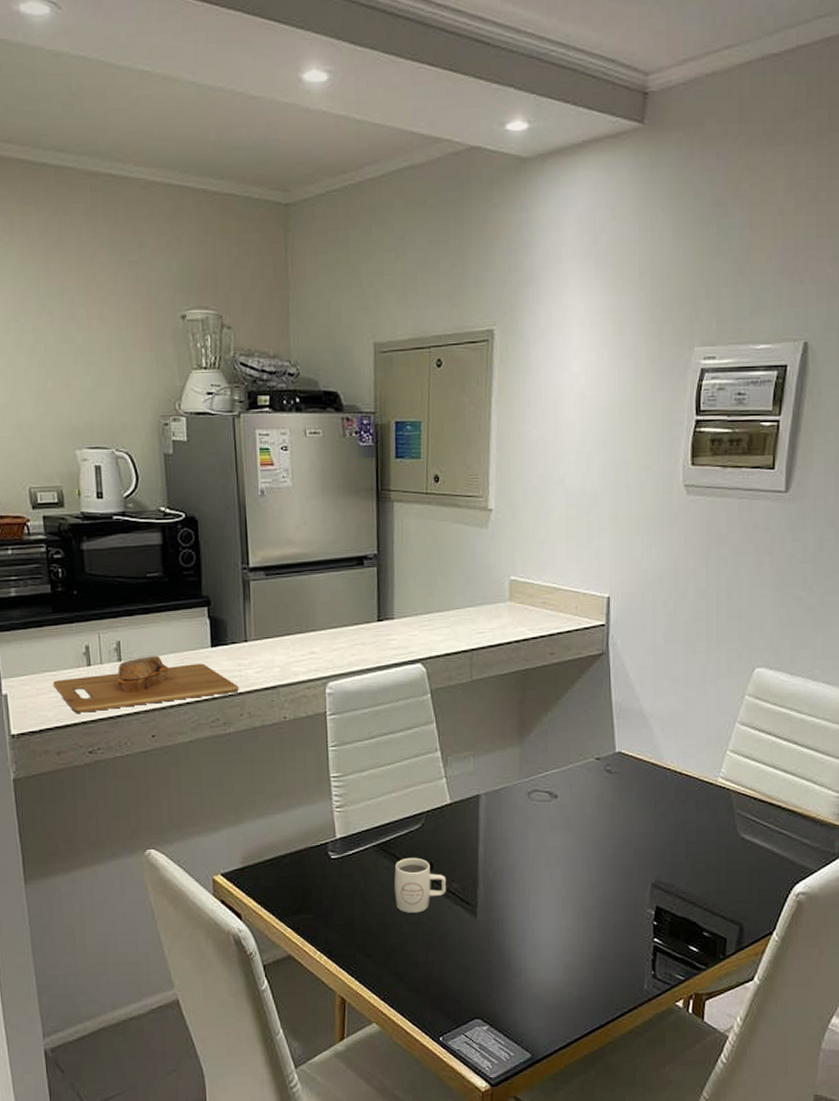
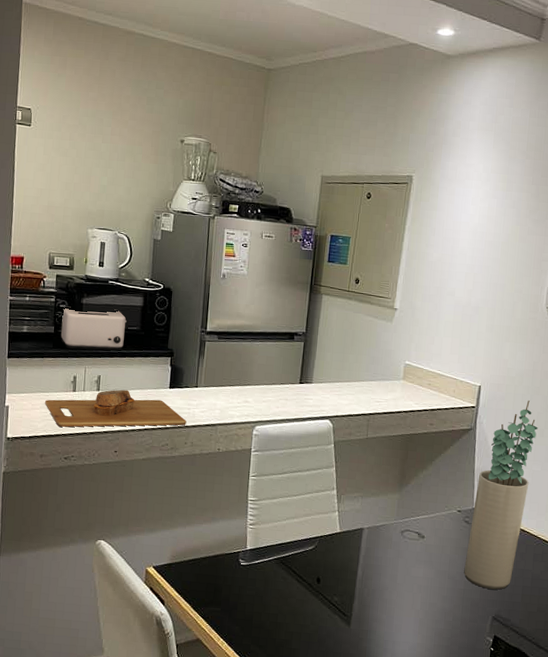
toaster: none [58,553,144,611] -> present [60,306,127,351]
mug: present [393,857,447,913] -> none [287,571,330,617]
vase: none [611,609,687,851] -> present [464,401,538,590]

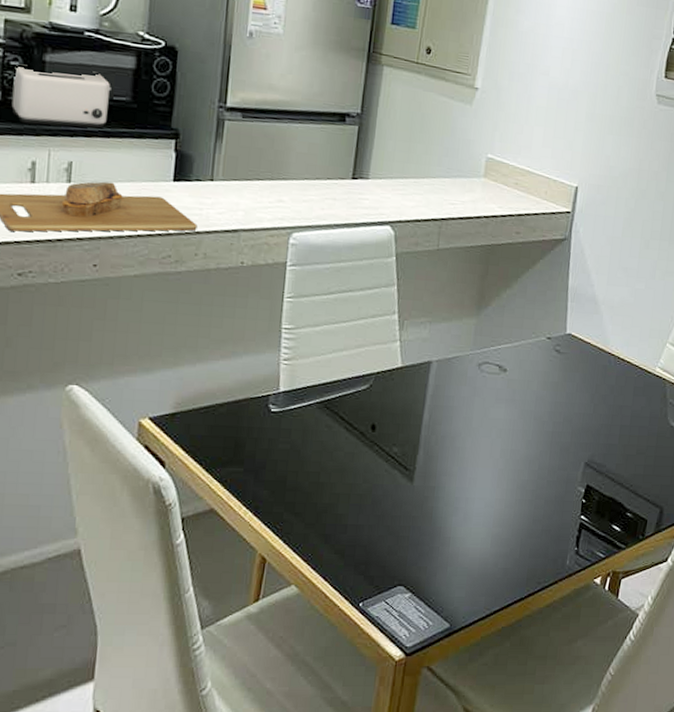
vase: present [464,401,538,590] -> none [553,206,643,431]

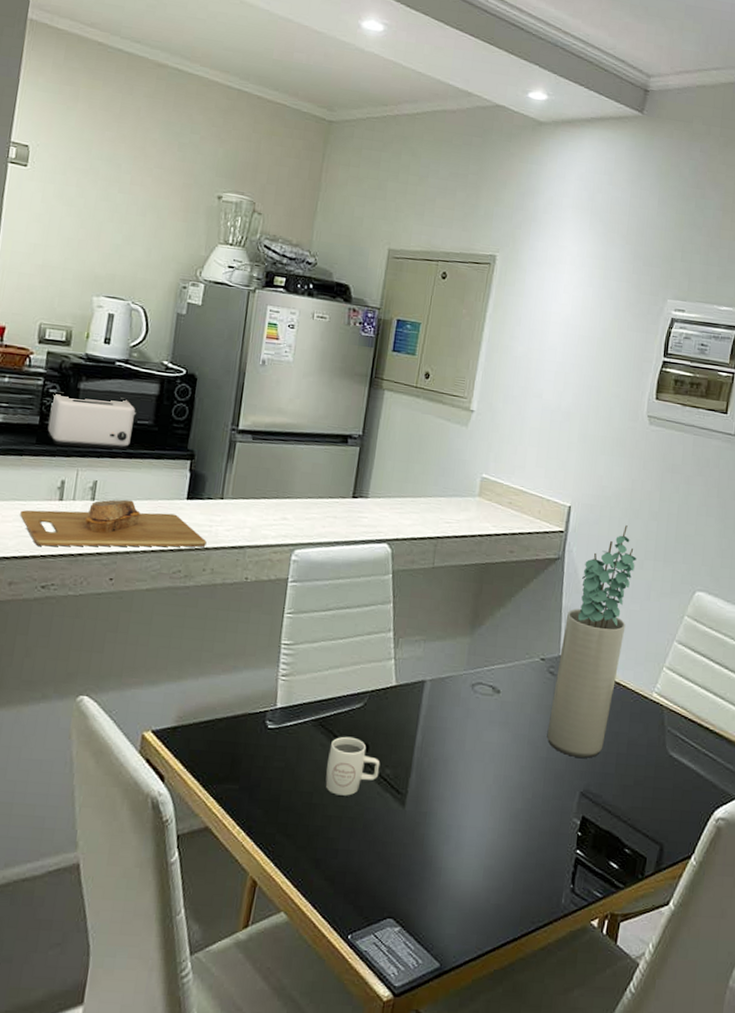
mug: none [332,417,388,474] -> present [325,736,381,796]
vase: none [553,206,643,431] -> present [547,525,637,758]

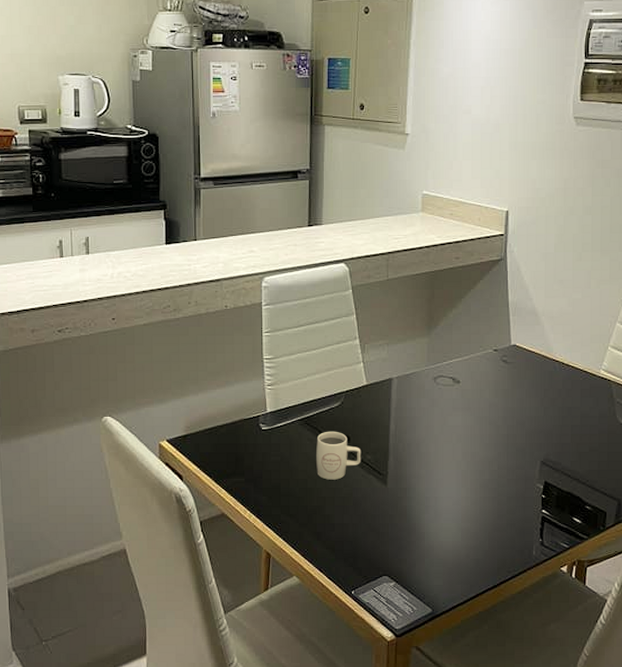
cutting board: present [20,499,207,547] -> none [31,250,188,297]
toaster: present [47,392,136,450] -> none [40,162,111,211]
vase: present [547,525,637,758] -> none [506,222,575,432]

